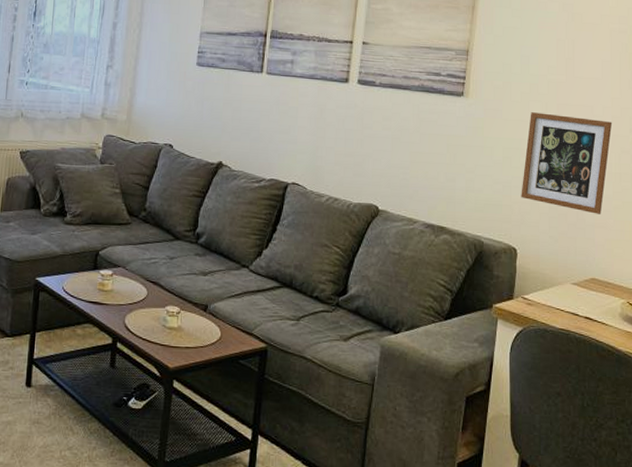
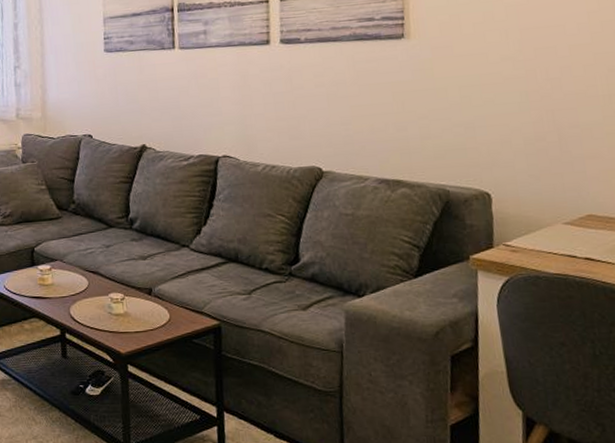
picture frame: present [521,112,613,214] -> none [487,39,593,144]

